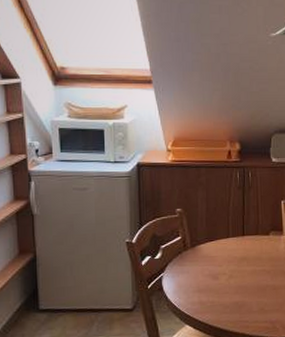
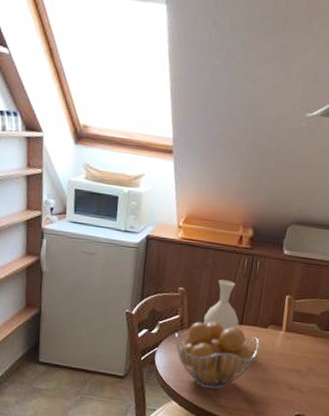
fruit basket: none [179,236,264,306] -> present [174,321,260,390]
vase: none [205,195,241,244] -> present [203,279,239,330]

